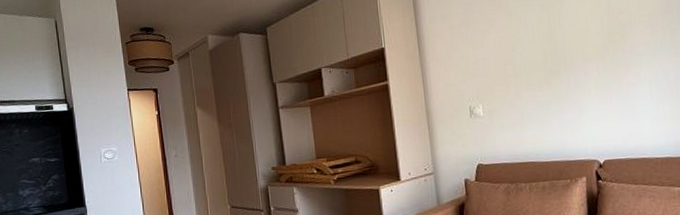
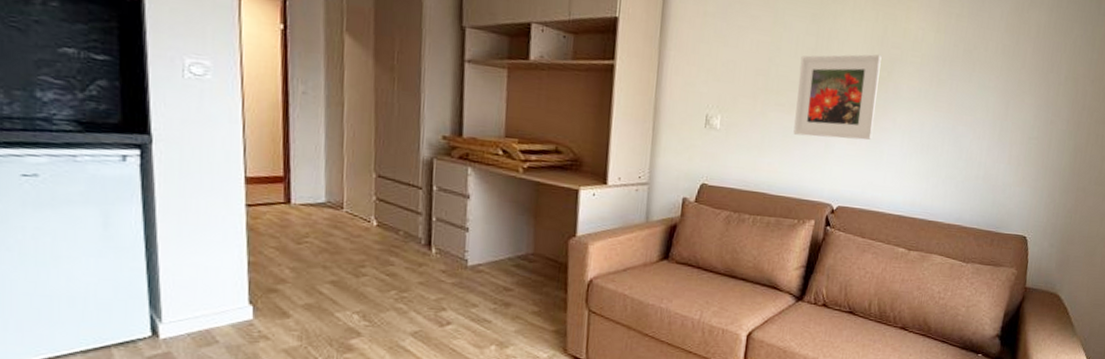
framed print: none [539,23,621,107] -> present [793,54,882,140]

